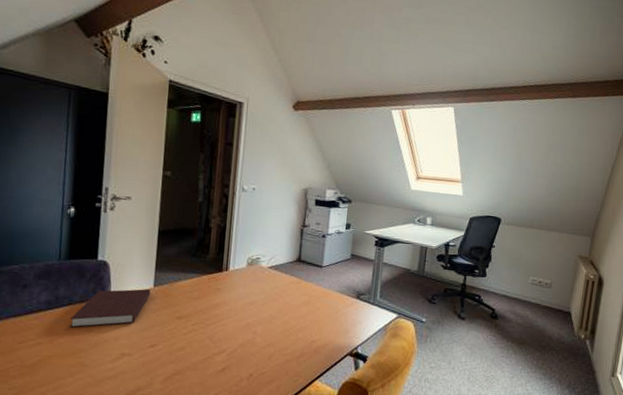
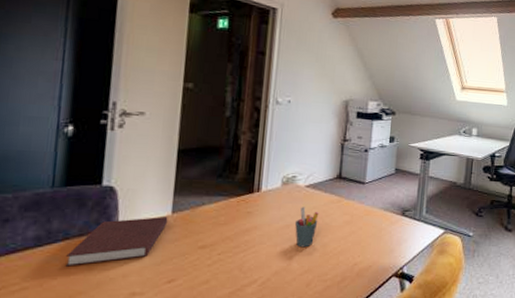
pen holder: none [258,286,280,324] -> present [294,207,319,248]

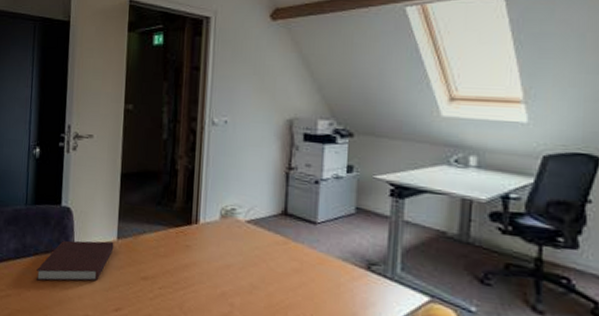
pen holder: present [294,207,319,248] -> none [235,245,262,295]

